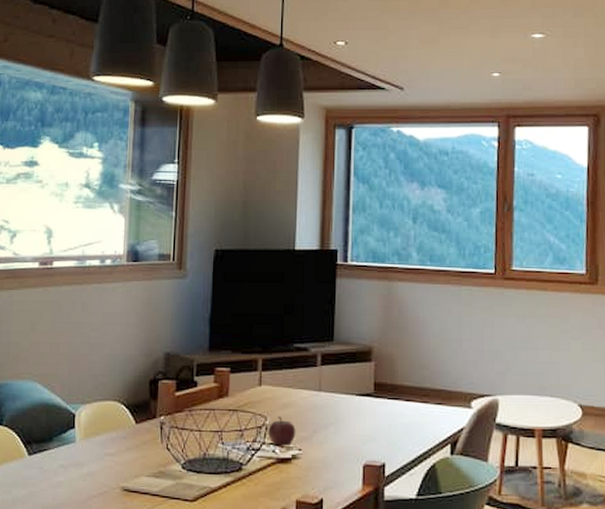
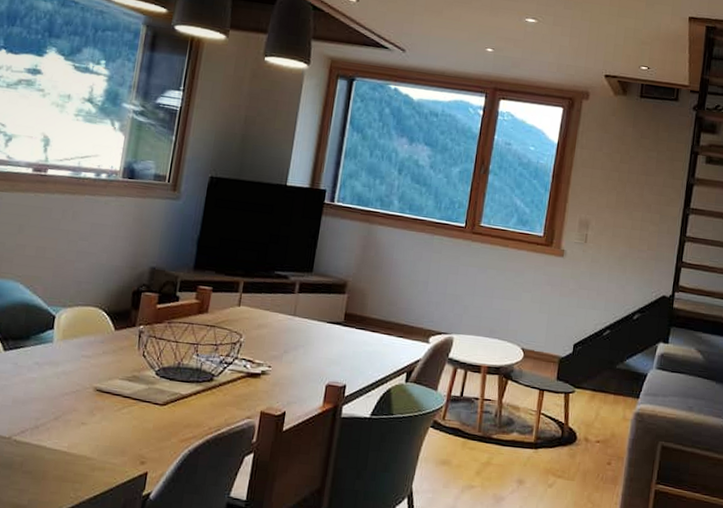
fruit: present [267,416,296,446] -> none [241,335,268,362]

